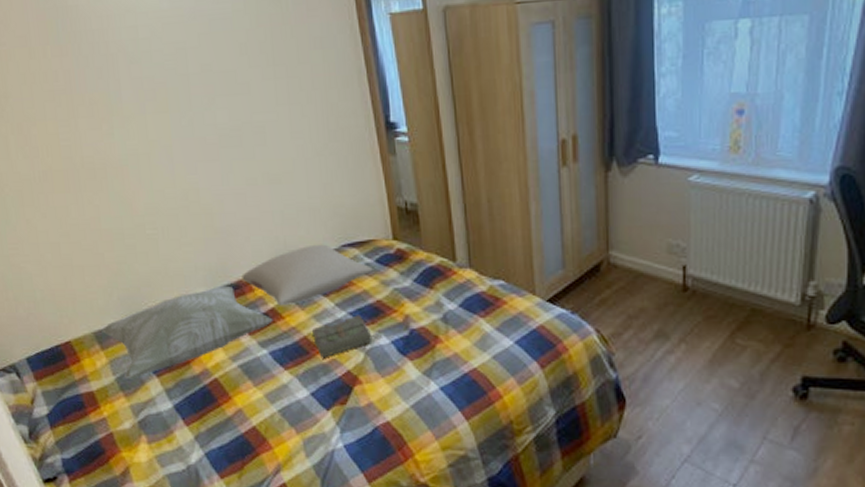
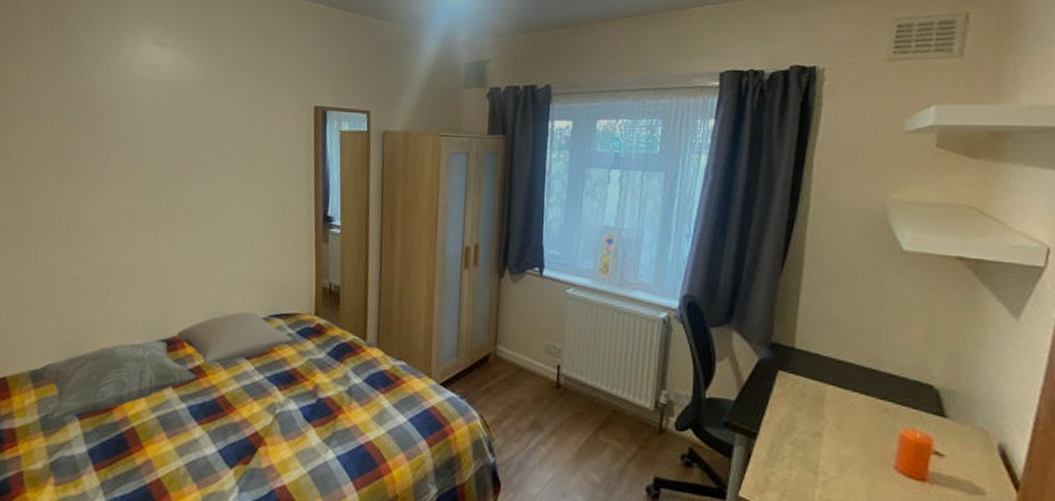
diary: present [312,315,382,359] -> none [229,380,292,418]

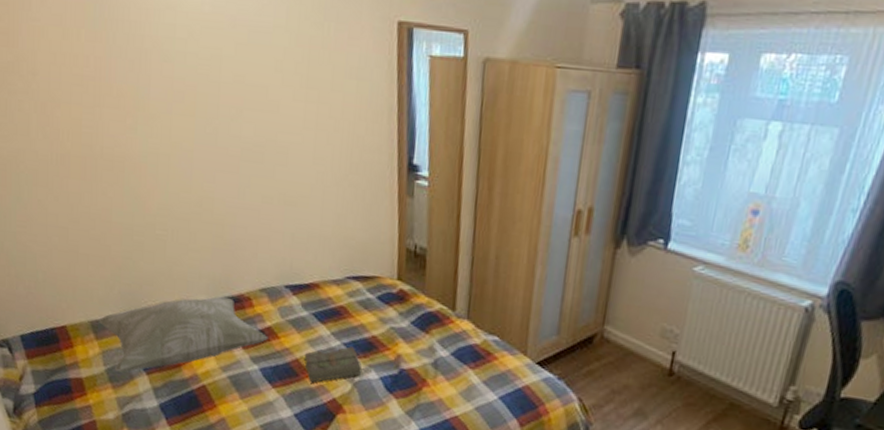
pillow: present [176,312,293,365] -> none [243,271,373,327]
diary: none [229,380,292,418] -> present [304,346,372,383]

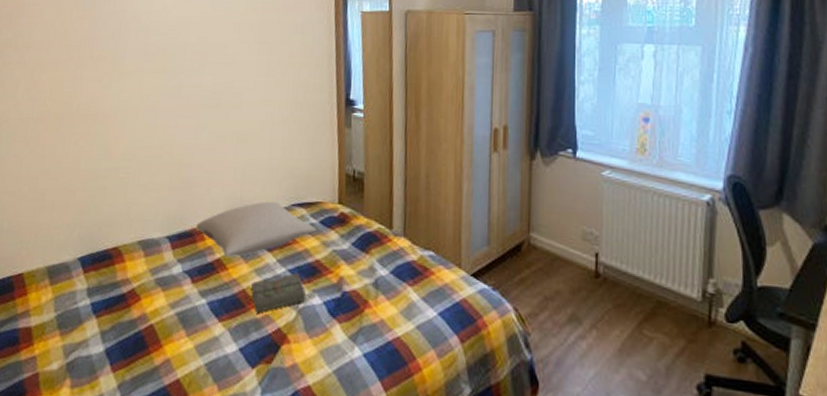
decorative pillow: present [98,297,268,373] -> none [55,233,217,318]
pillow: none [243,271,373,327] -> present [196,201,316,257]

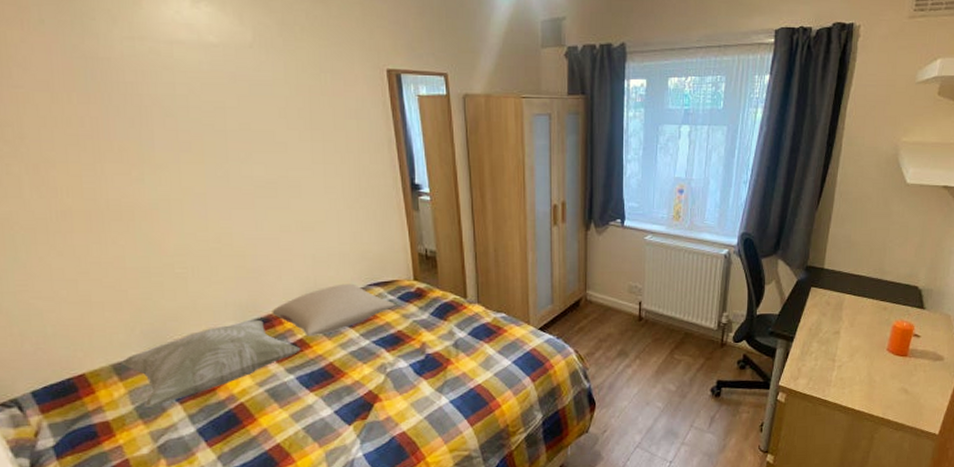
decorative pillow: none [55,233,217,318] -> present [121,320,301,408]
diary: present [251,272,316,314] -> none [338,343,401,381]

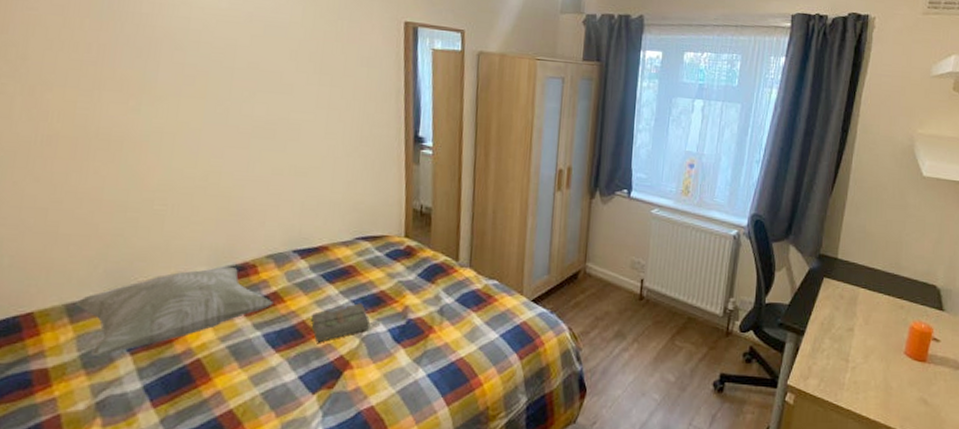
pillow: present [272,283,395,337] -> none [248,235,382,290]
diary: none [338,343,401,381] -> present [311,303,380,343]

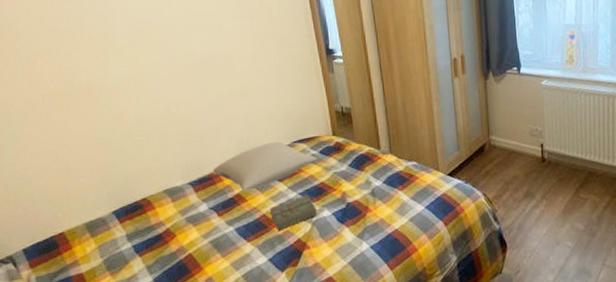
decorative pillow: present [75,267,273,357] -> none [92,178,238,260]
pillow: none [248,235,382,290] -> present [213,141,317,192]

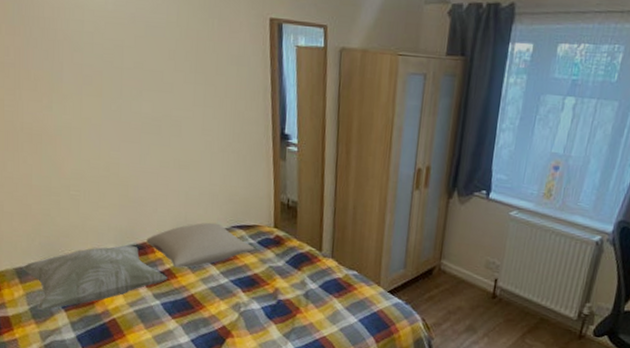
decorative pillow: none [92,178,238,260] -> present [22,245,168,311]
diary: present [270,194,325,231] -> none [199,283,255,314]

